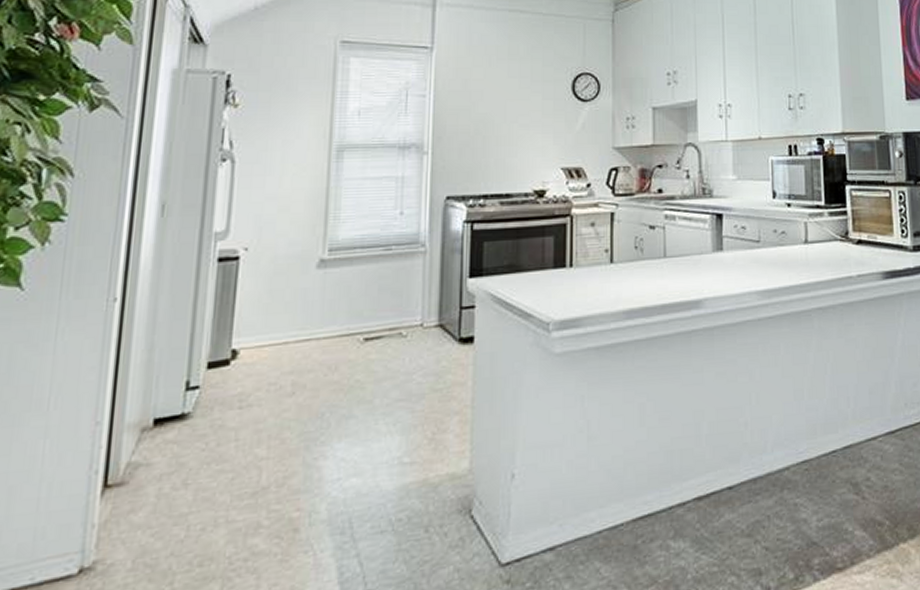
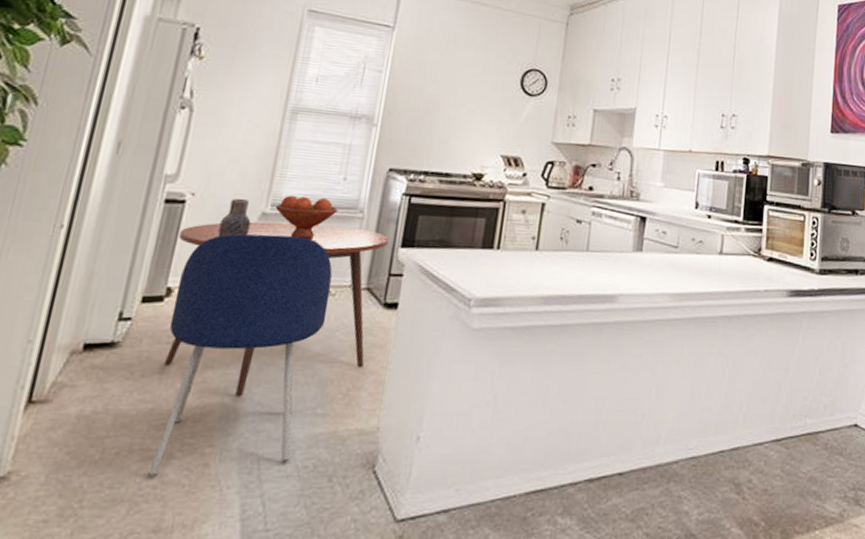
dining table: none [237,263,456,456] -> present [163,221,389,397]
chair: none [237,279,402,548] -> present [148,233,333,476]
pitcher: none [277,247,310,291] -> present [217,198,251,237]
fruit bowl: none [332,235,399,282] -> present [275,195,338,239]

